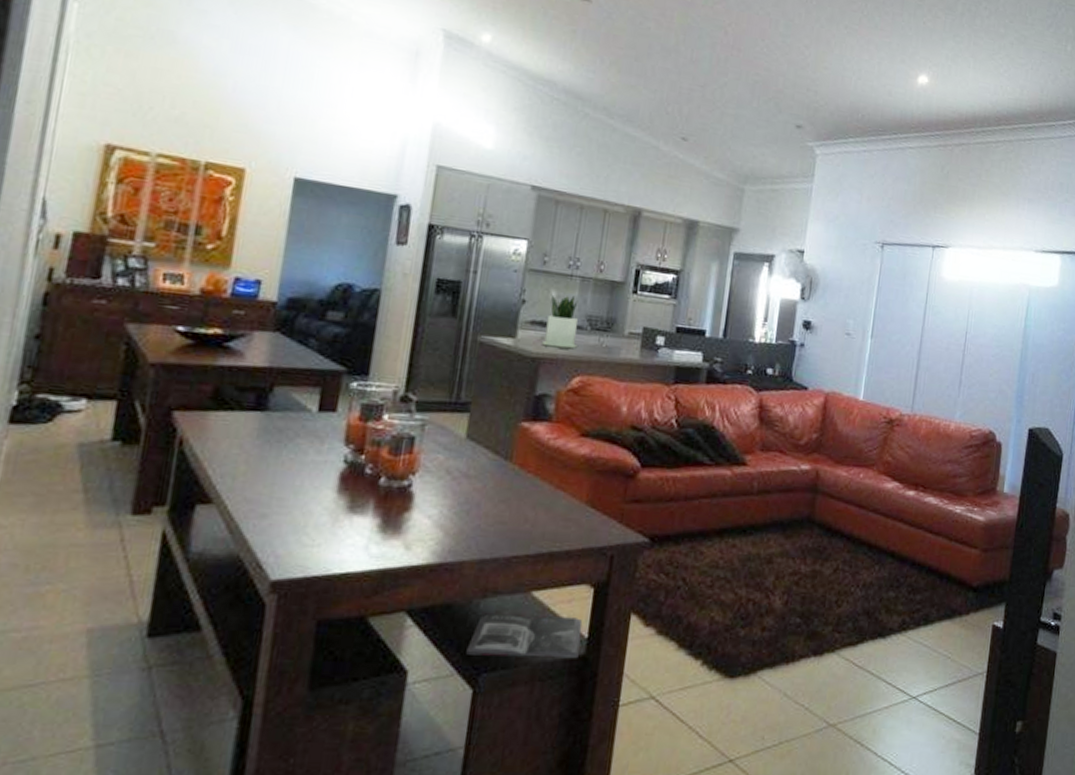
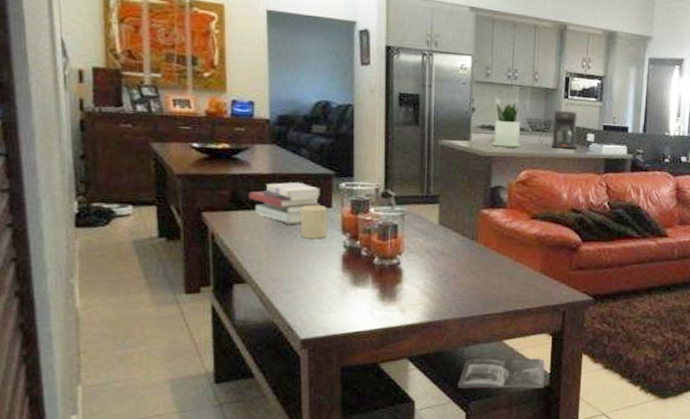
books: none [235,378,326,432] -> present [249,182,322,225]
candle: none [293,407,331,451] -> present [300,205,327,239]
coffee maker: none [613,306,647,354] -> present [551,109,578,149]

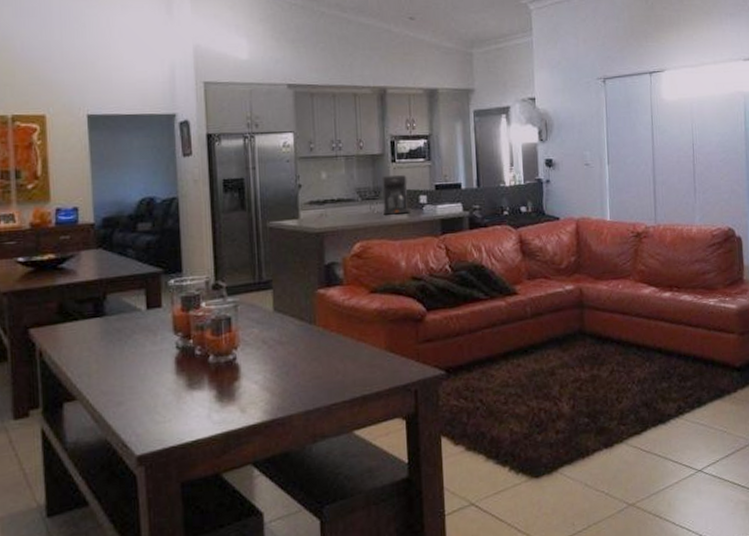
books: present [249,182,322,225] -> none [76,284,151,332]
candle: present [300,205,327,239] -> none [129,306,159,344]
magazine: present [458,358,545,389] -> none [308,447,403,492]
planter: present [491,102,522,149] -> none [321,173,353,222]

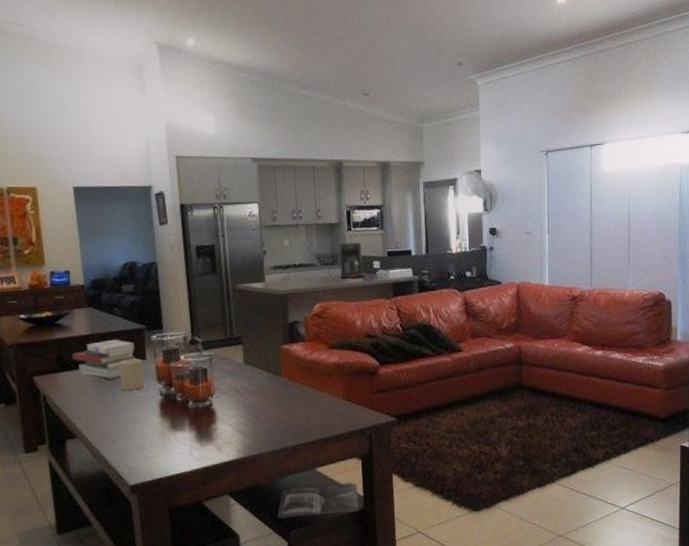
books: none [76,284,151,332] -> present [72,339,137,380]
candle: none [129,306,159,344] -> present [118,358,145,391]
magazine: none [308,447,403,492] -> present [277,482,359,519]

